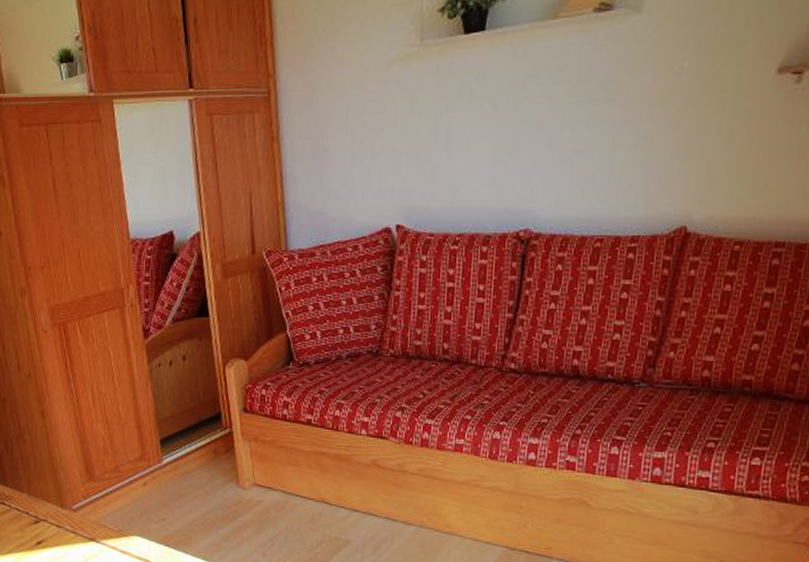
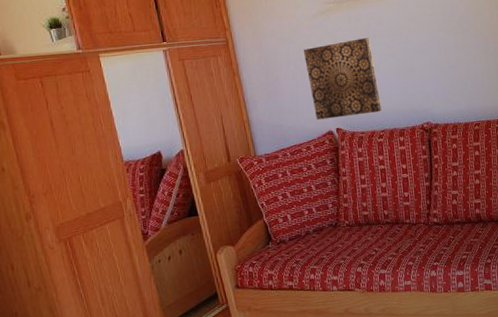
wall art: none [367,99,464,211] -> present [304,37,383,120]

